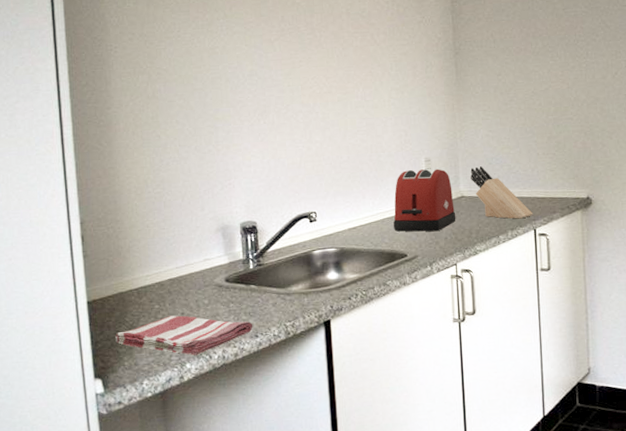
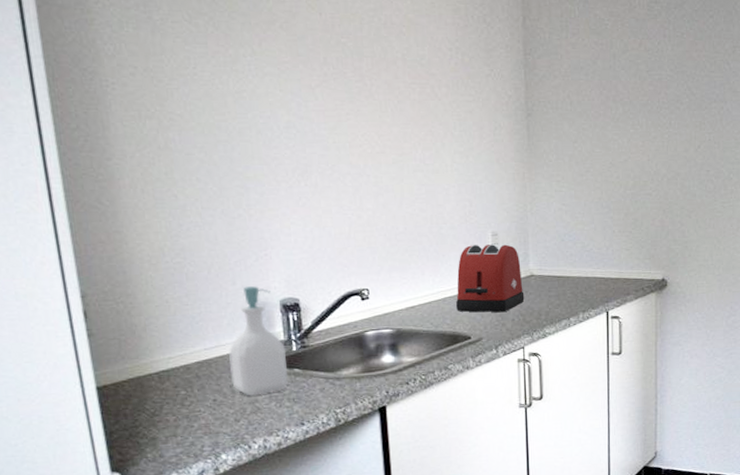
dish towel: present [115,315,253,355] -> none [134,402,298,445]
soap bottle: none [196,211,245,310] -> present [229,286,288,396]
knife block: present [470,166,533,219] -> none [541,243,606,301]

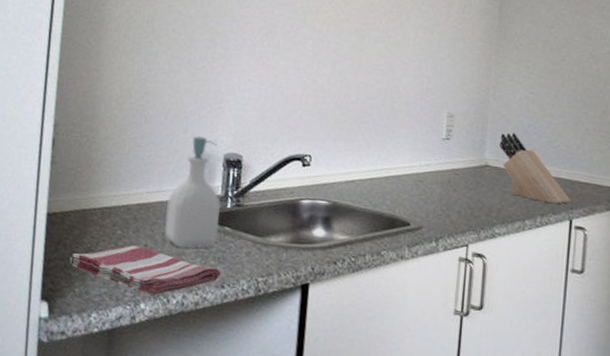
dish towel: none [134,402,298,445] -> present [69,245,221,296]
toaster: present [456,244,525,312] -> none [399,123,476,201]
knife block: none [541,243,606,301] -> present [499,132,572,205]

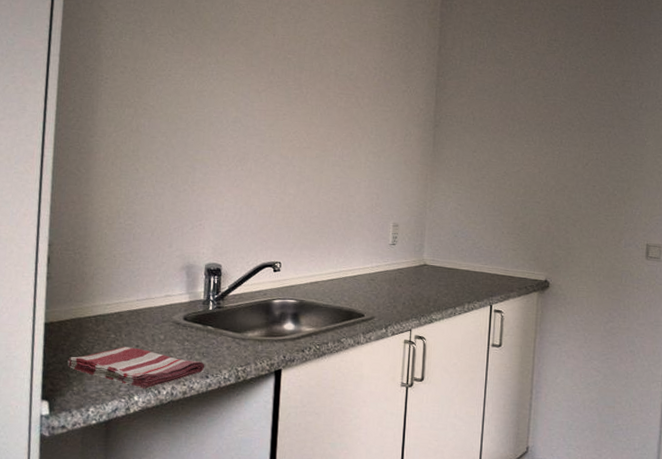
soap bottle: present [164,136,221,249] -> none [154,250,204,346]
knife block: present [499,132,572,205] -> none [435,237,492,294]

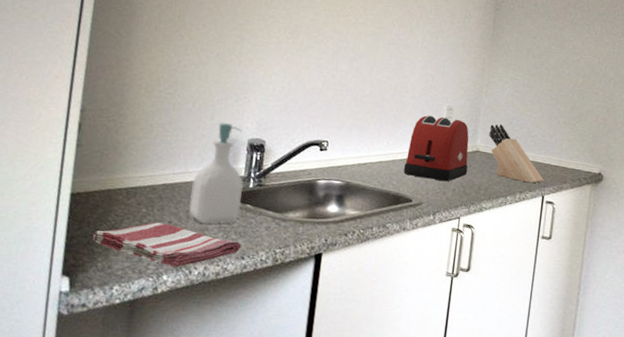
soap bottle: none [154,250,204,346] -> present [188,123,244,224]
toaster: none [355,232,417,295] -> present [404,115,469,181]
knife block: none [435,237,492,294] -> present [489,124,544,184]

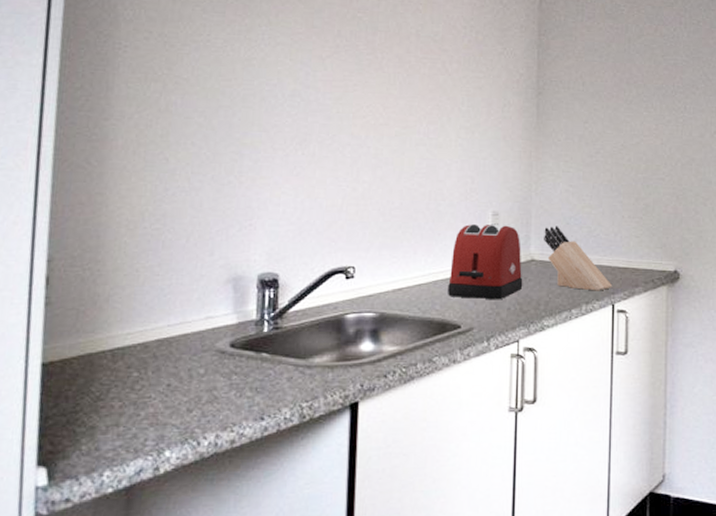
dish towel: present [92,222,242,268] -> none [73,387,259,440]
soap bottle: present [188,123,244,224] -> none [191,258,257,382]

